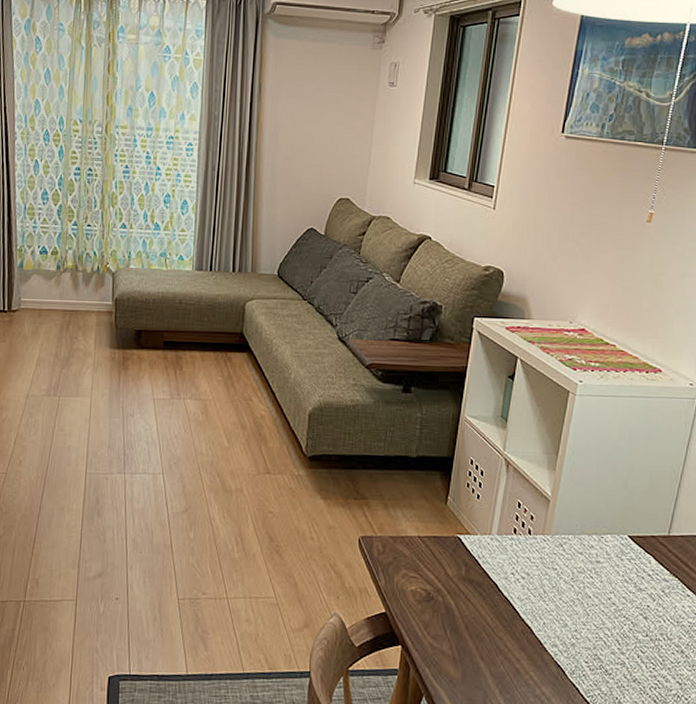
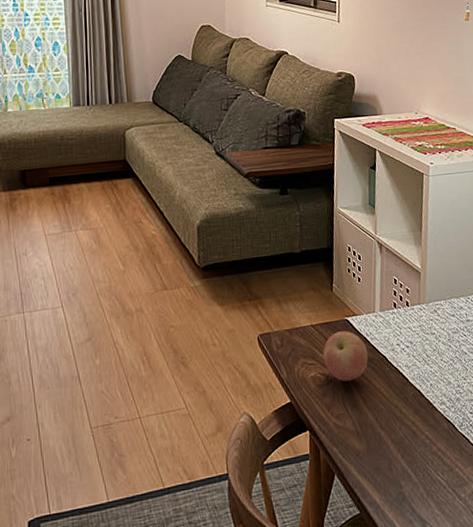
apple: none [427,548,478,603] -> present [323,331,369,382]

